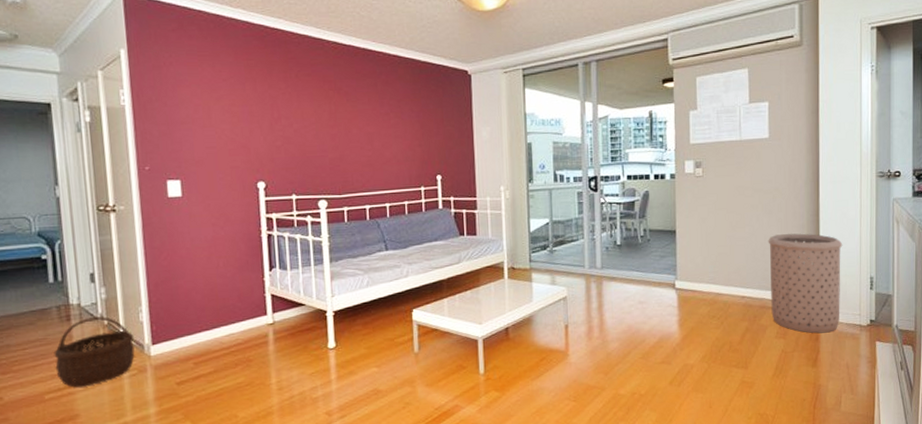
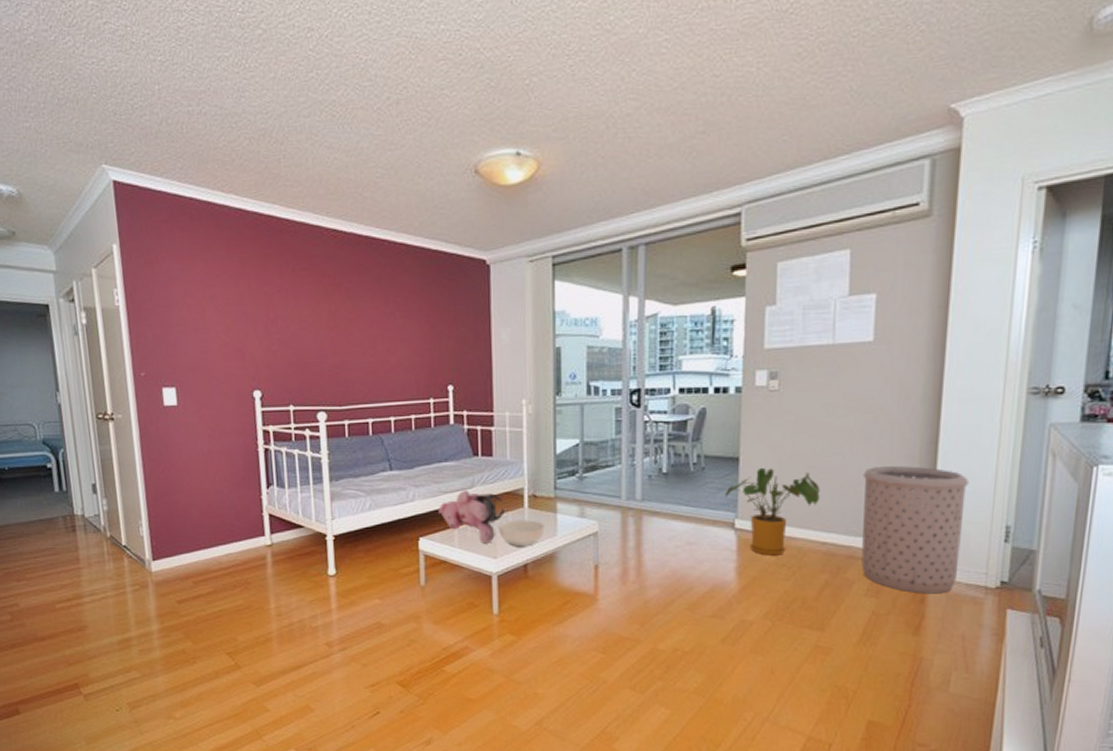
wicker basket: present [54,316,135,387] -> none [62,529,137,599]
stuffed bear: none [430,265,488,312] -> present [438,490,505,544]
bowl: none [482,289,522,313] -> present [498,520,545,547]
house plant: none [667,237,738,310] -> present [725,467,820,556]

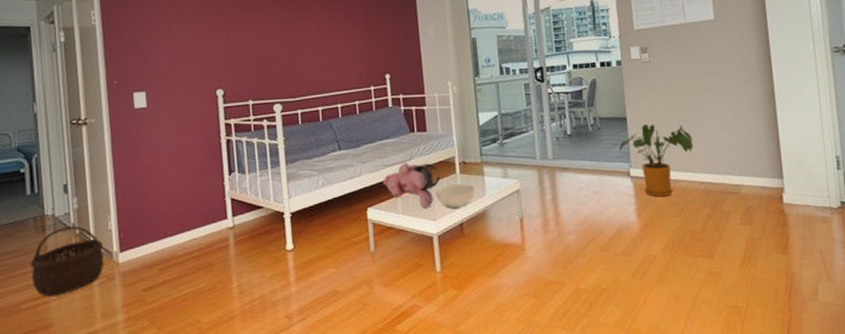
wicker basket: none [62,529,137,599] -> present [30,226,104,296]
laundry basket: present [861,466,970,594] -> none [723,114,808,218]

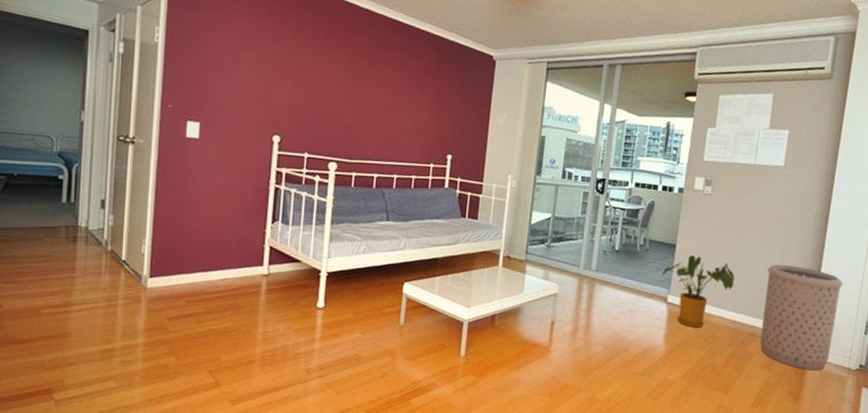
wicker basket: present [30,226,104,296] -> none [55,242,134,307]
stuffed bear: present [383,162,440,208] -> none [424,245,482,294]
bowl: present [435,183,475,209] -> none [474,276,514,300]
laundry basket: none [723,114,808,218] -> present [760,264,844,371]

